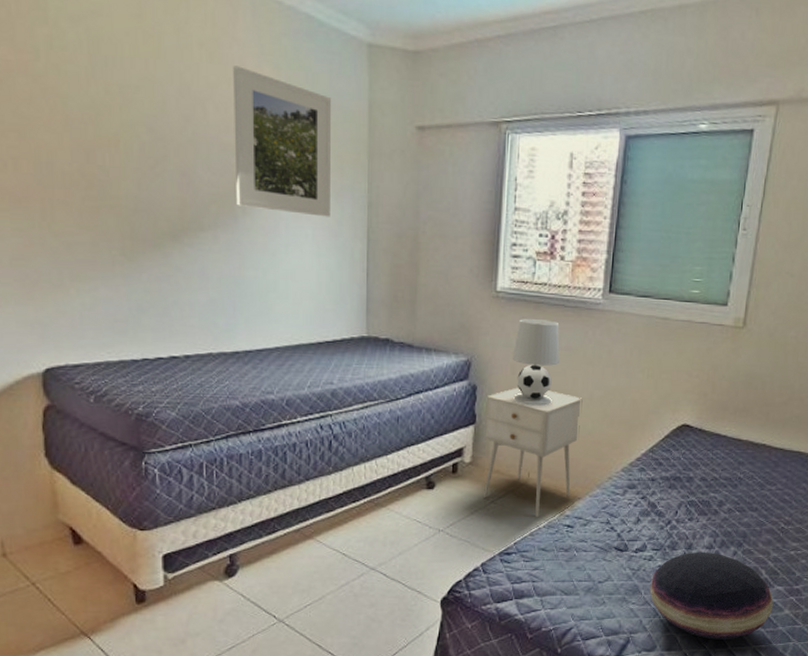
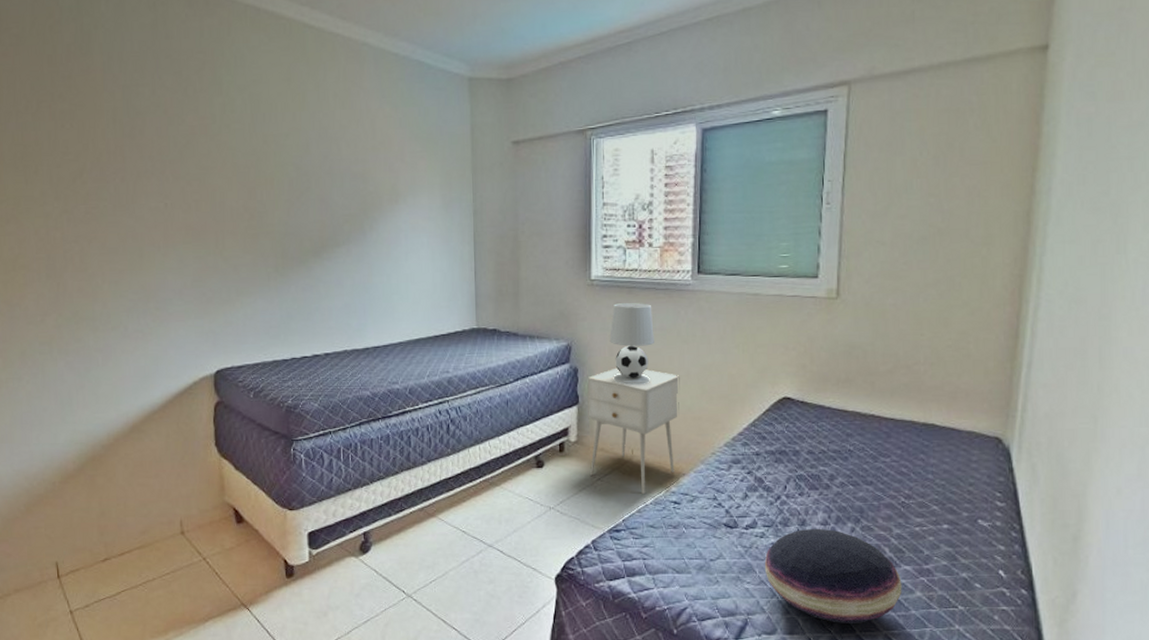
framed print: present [233,66,331,217] -> none [361,109,442,226]

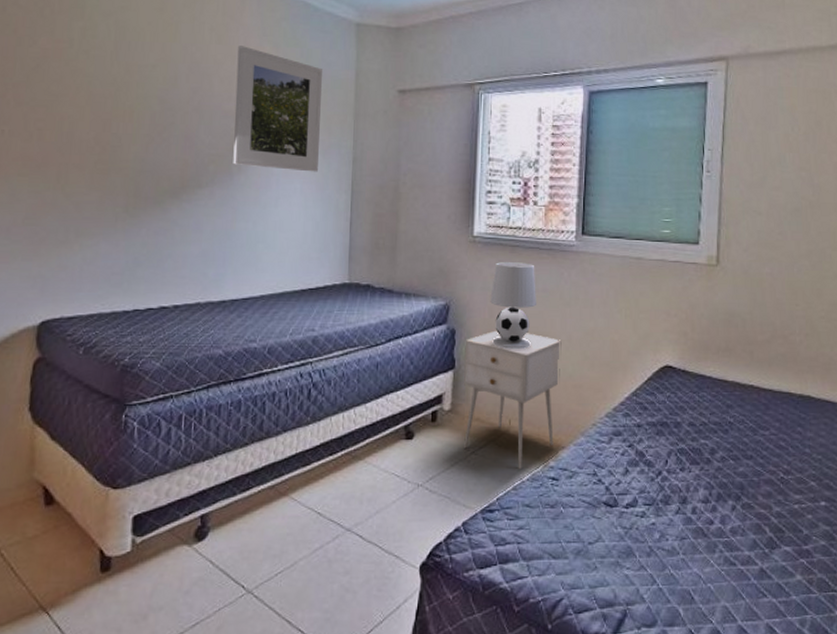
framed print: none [361,109,442,226] -> present [233,46,322,172]
cushion: present [764,528,902,623] -> none [644,506,783,612]

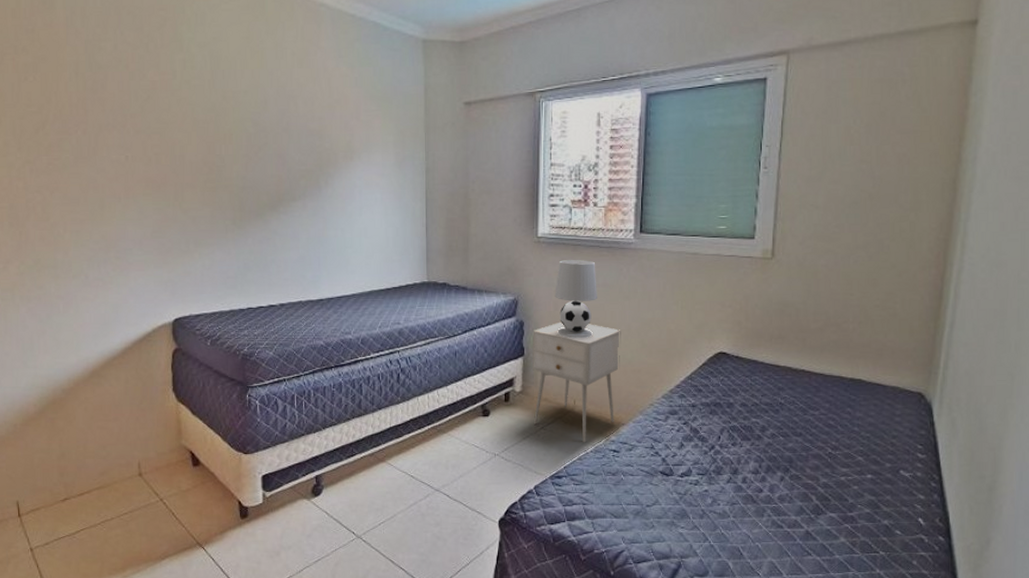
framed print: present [233,46,322,172] -> none [318,68,395,183]

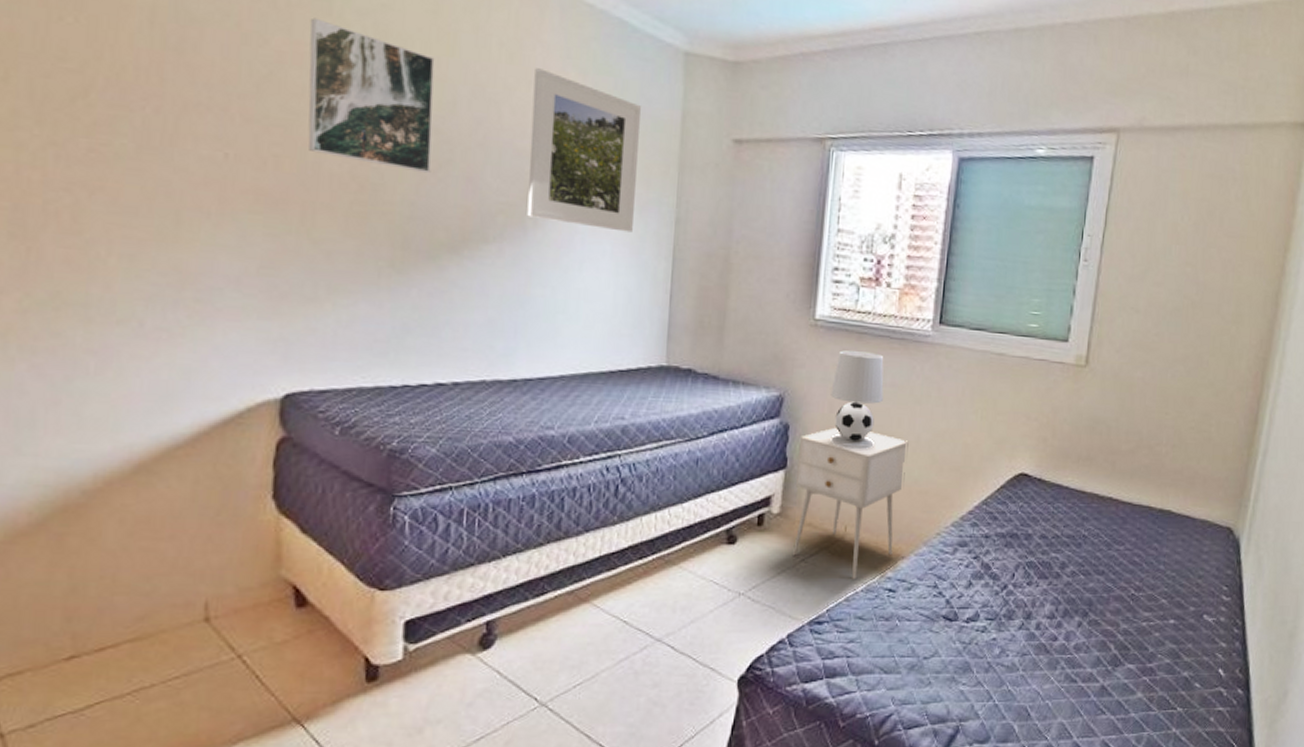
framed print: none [170,54,254,155] -> present [308,17,435,174]
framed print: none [318,68,395,183] -> present [527,68,641,233]

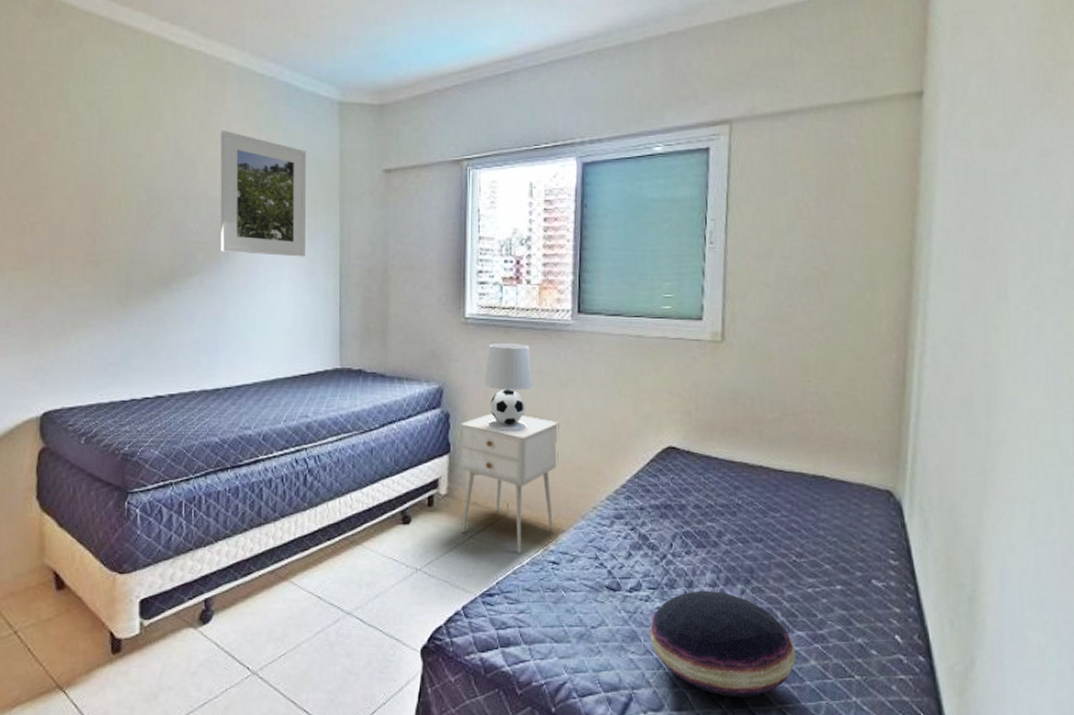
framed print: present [308,17,435,174] -> none [53,113,146,225]
cushion: none [982,622,1124,729] -> present [649,590,796,697]

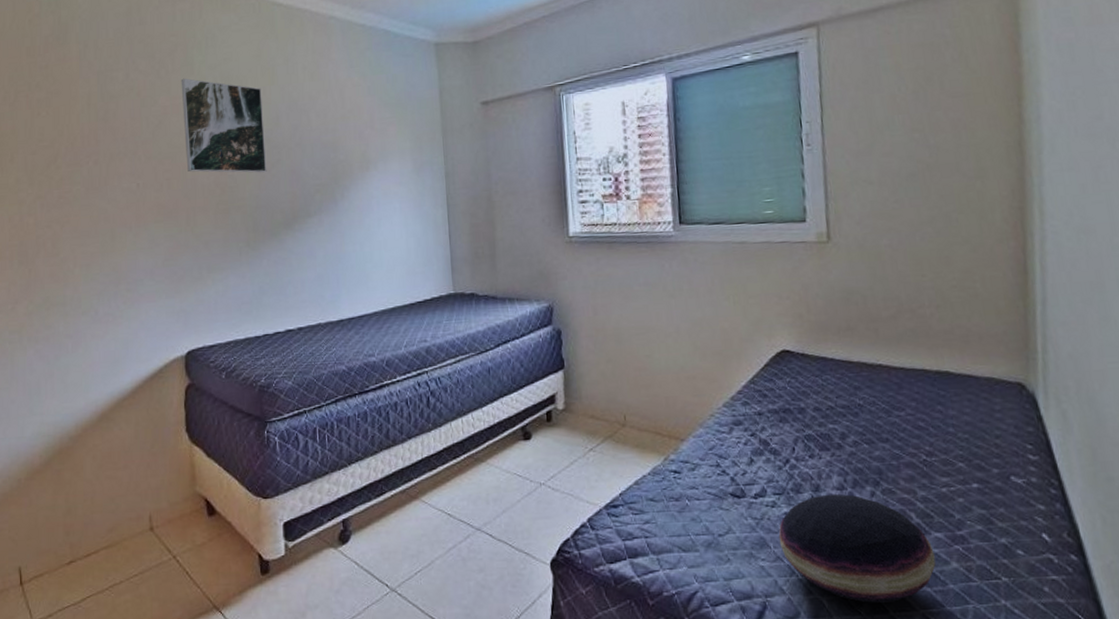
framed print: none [53,113,146,225] -> present [181,78,267,173]
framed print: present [220,131,306,257] -> none [329,79,414,192]
nightstand: present [459,413,559,554] -> none [572,327,672,465]
table lamp: present [484,343,532,433] -> none [592,258,640,346]

